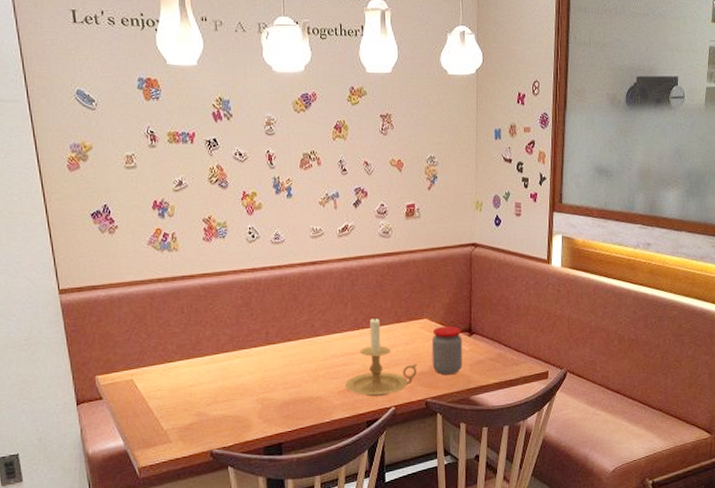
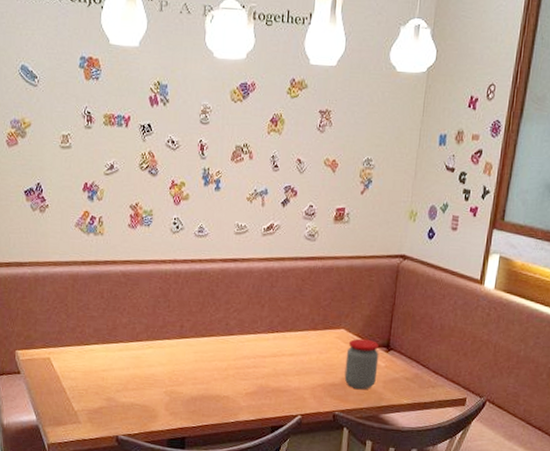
candle holder: present [345,316,418,397] -> none [254,321,329,404]

